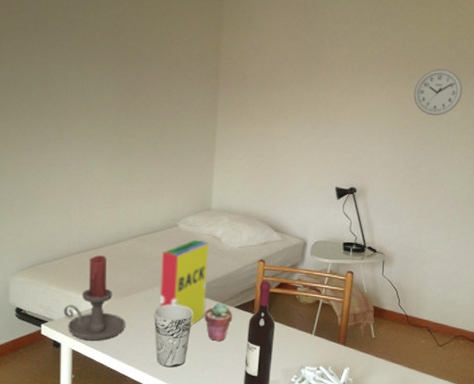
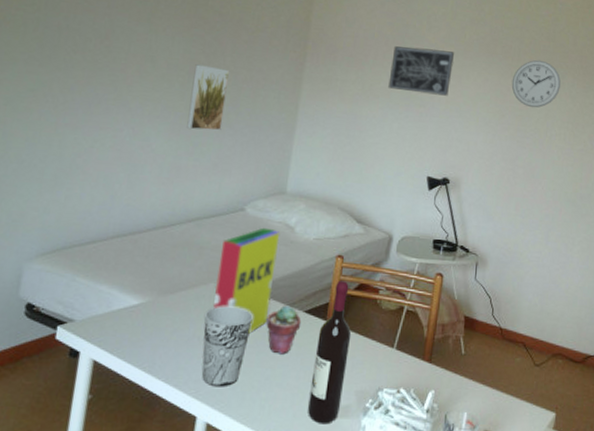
candle holder: present [64,254,125,341] -> none [89,240,167,350]
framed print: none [122,102,154,160] -> present [187,64,230,131]
wall art: none [296,67,357,112] -> present [388,46,455,96]

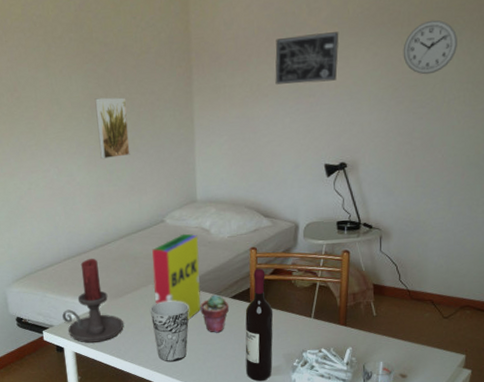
candle holder: none [89,240,167,350] -> present [62,258,124,343]

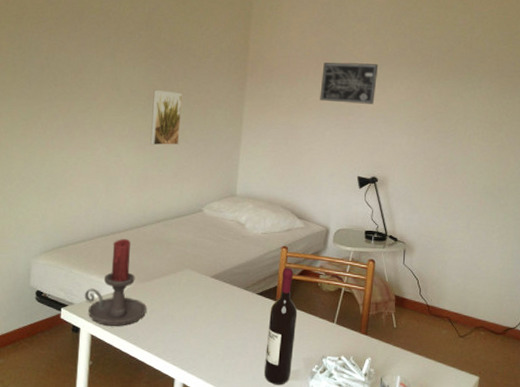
cup: present [150,300,190,362] -> none [175,290,216,356]
book: present [152,233,201,320] -> none [182,225,233,312]
potted succulent: present [200,294,230,333] -> none [226,289,255,329]
wall clock: present [403,19,457,75] -> none [432,66,478,111]

